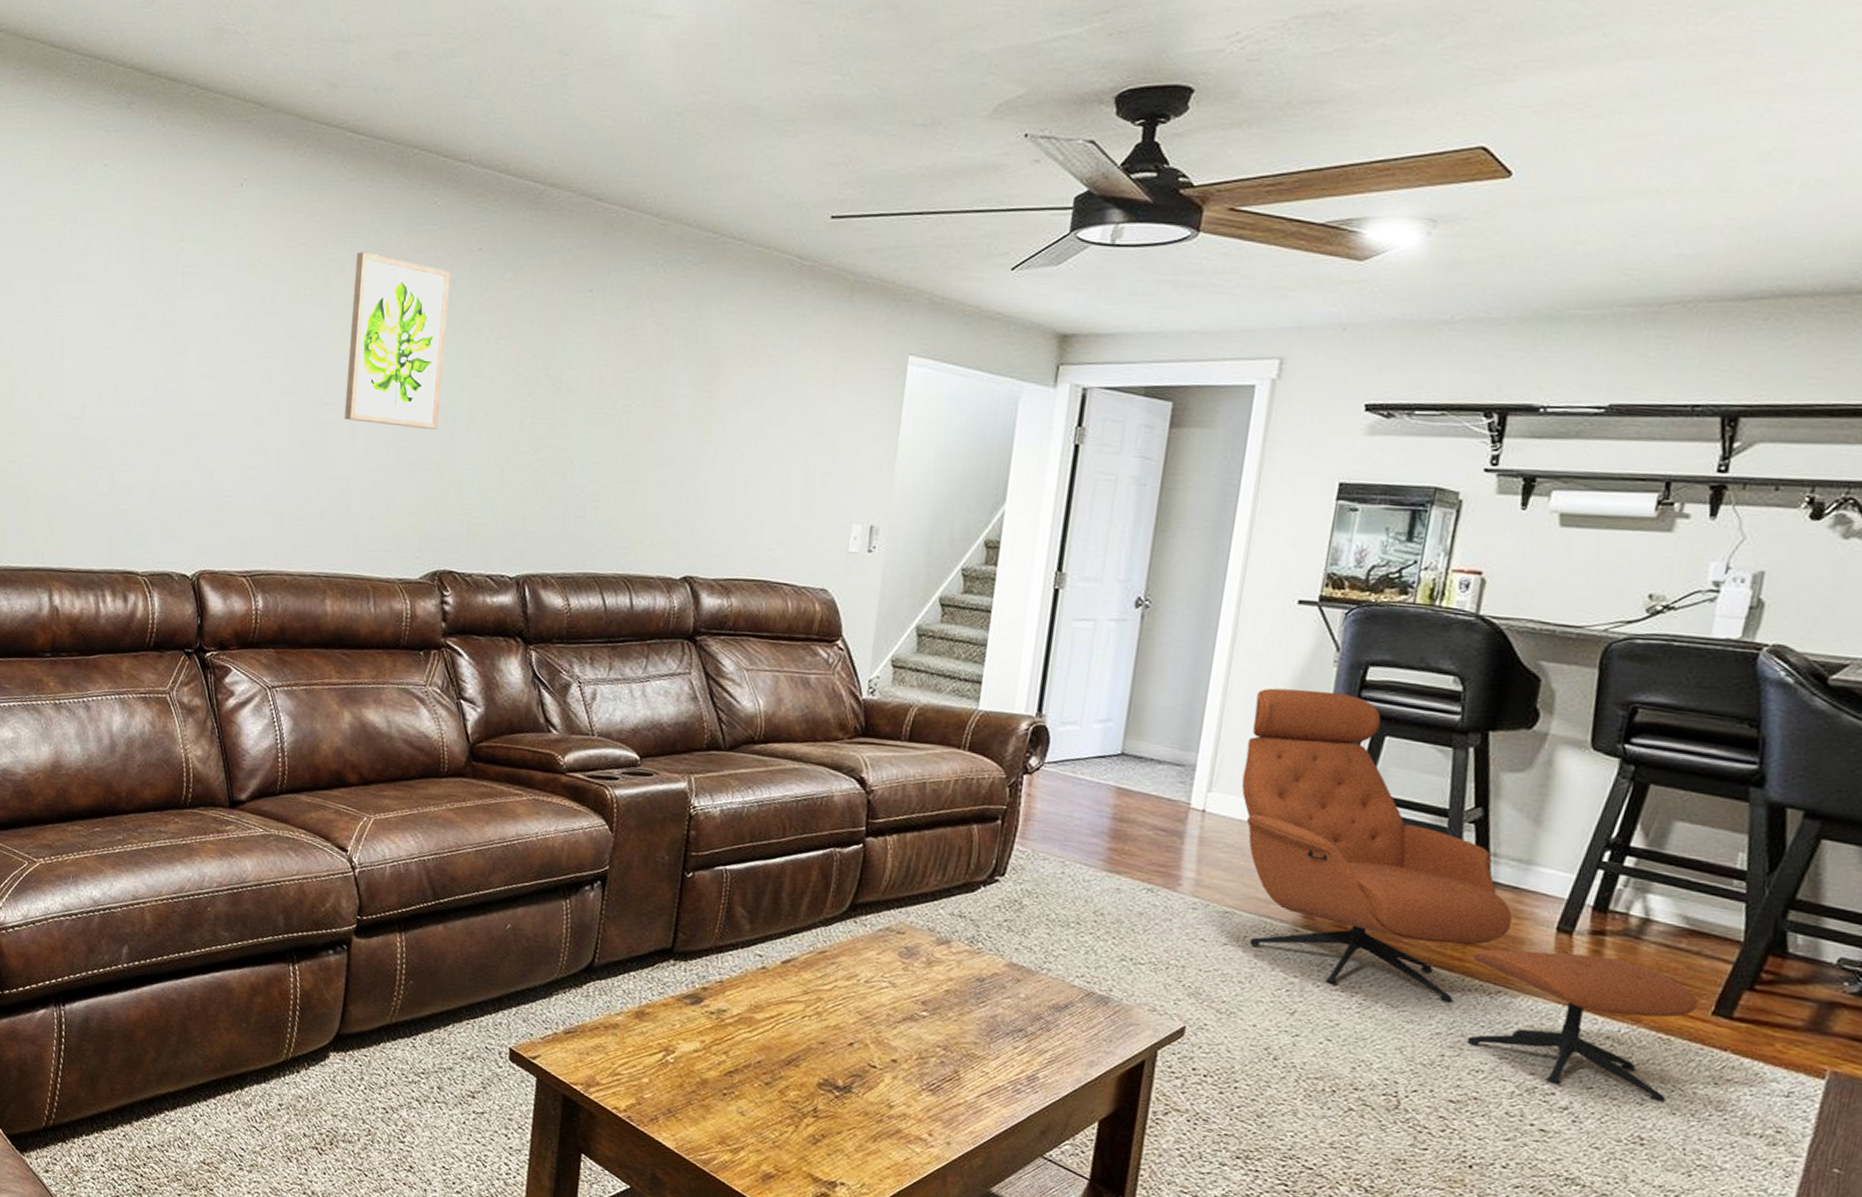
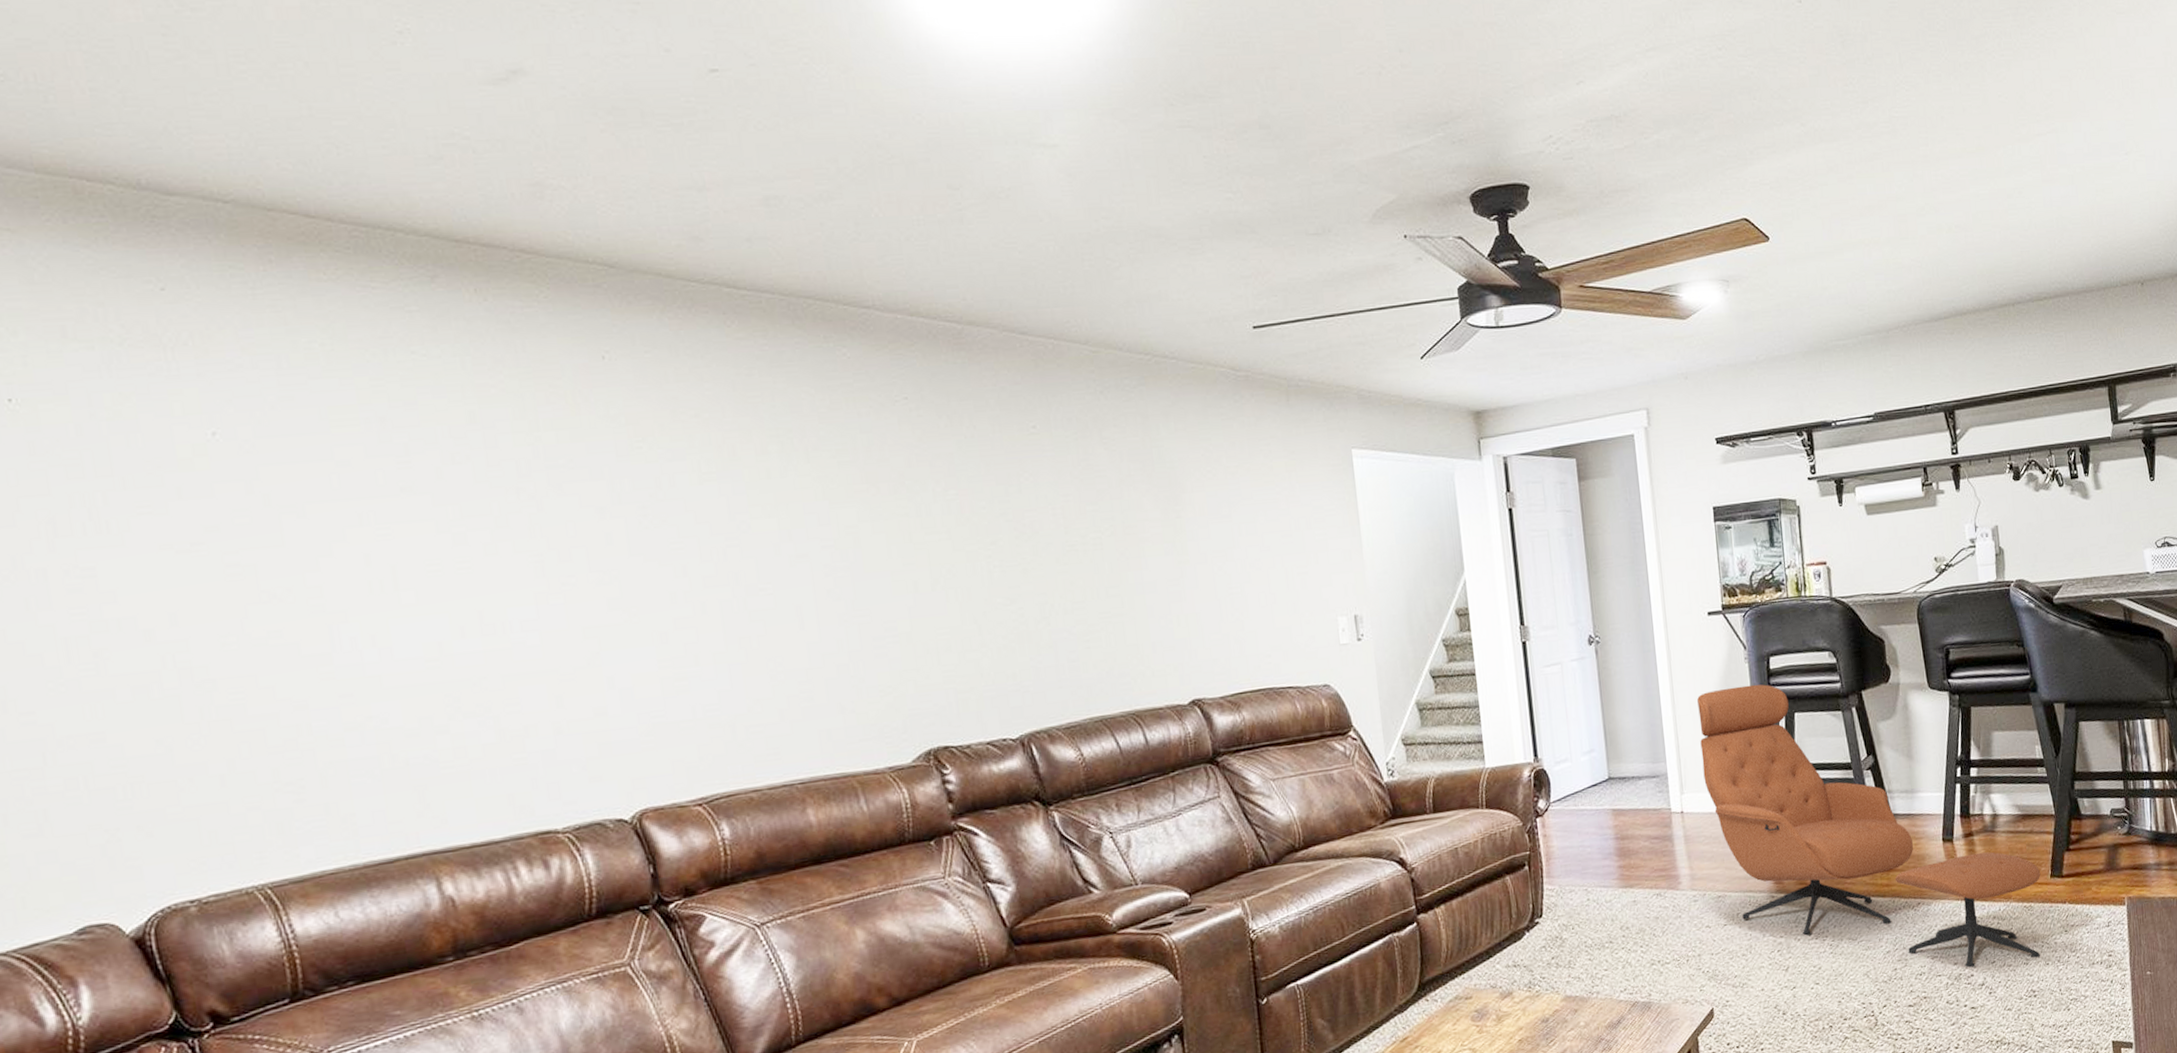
wall art: present [344,252,450,429] -> none [764,416,898,605]

